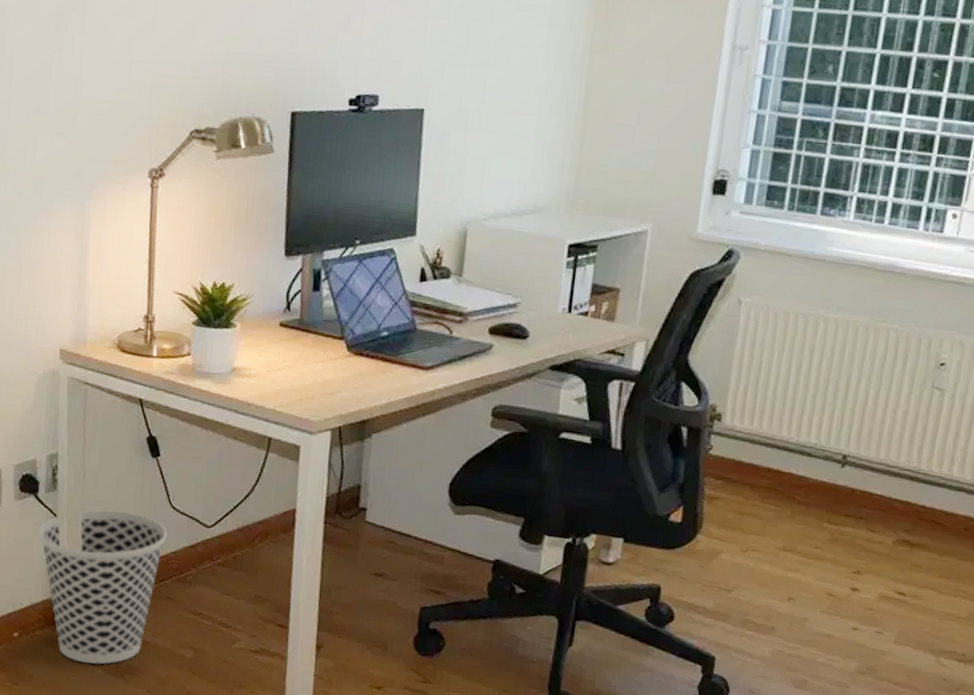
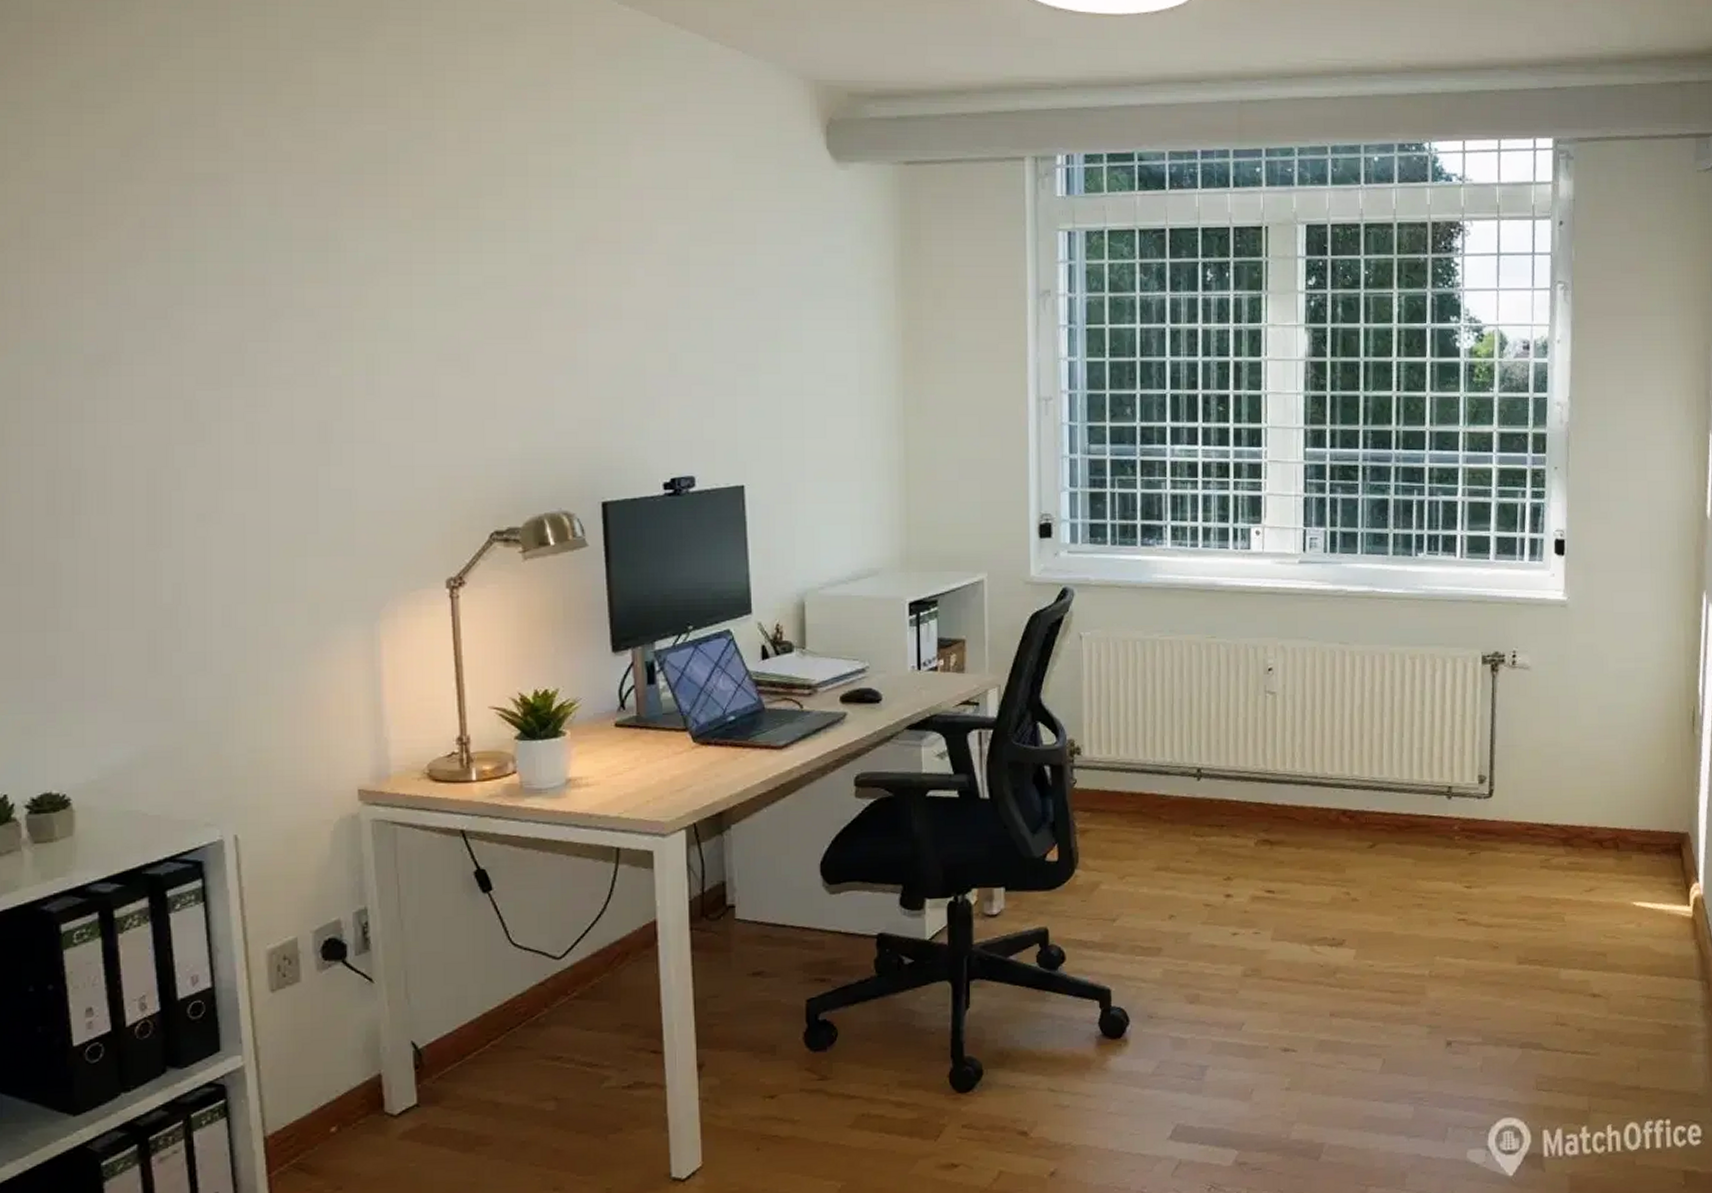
wastebasket: present [38,509,168,665] -> none [352,959,510,1144]

